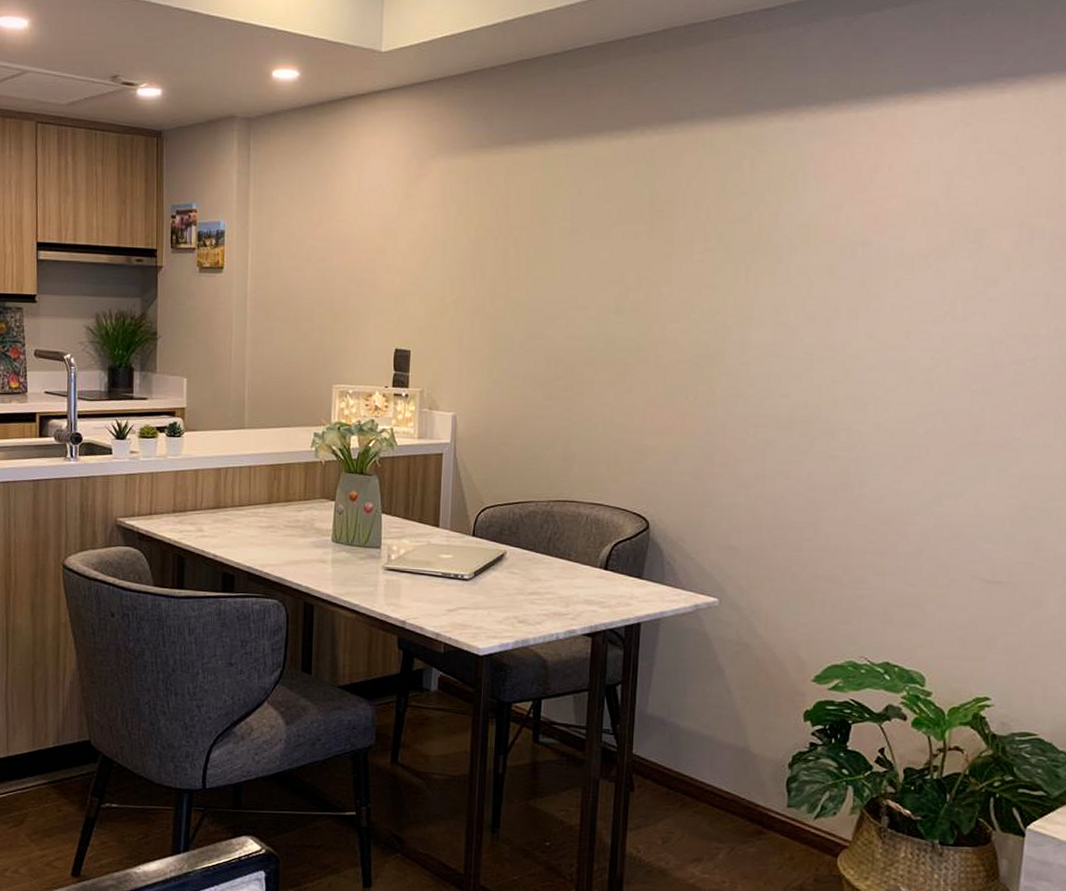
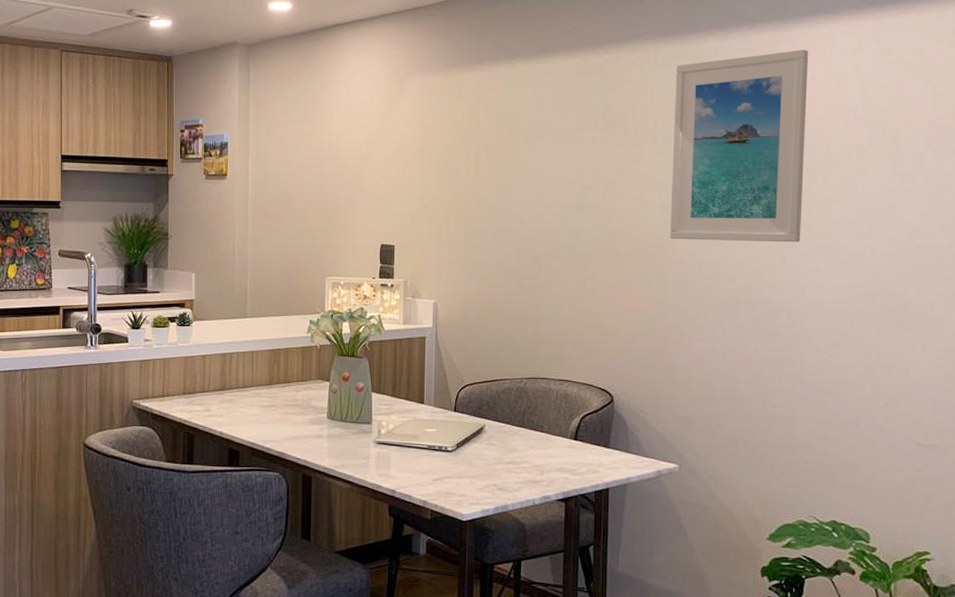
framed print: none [720,134,887,355] -> present [670,50,809,243]

